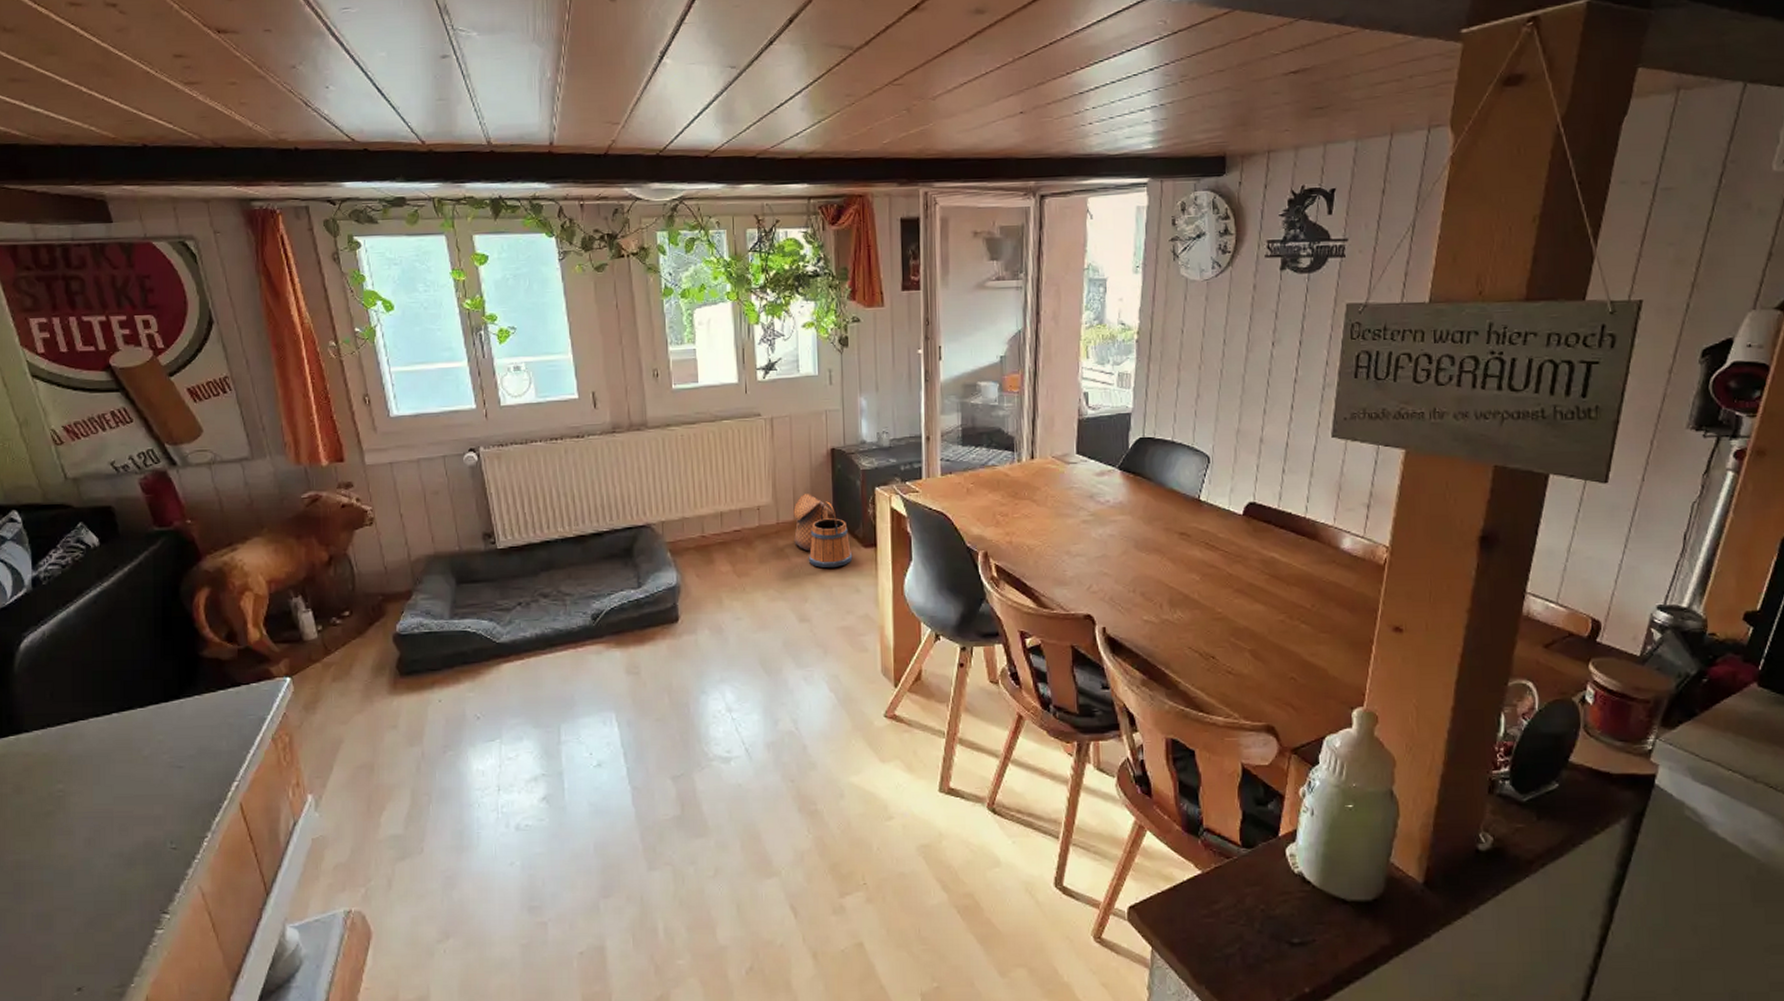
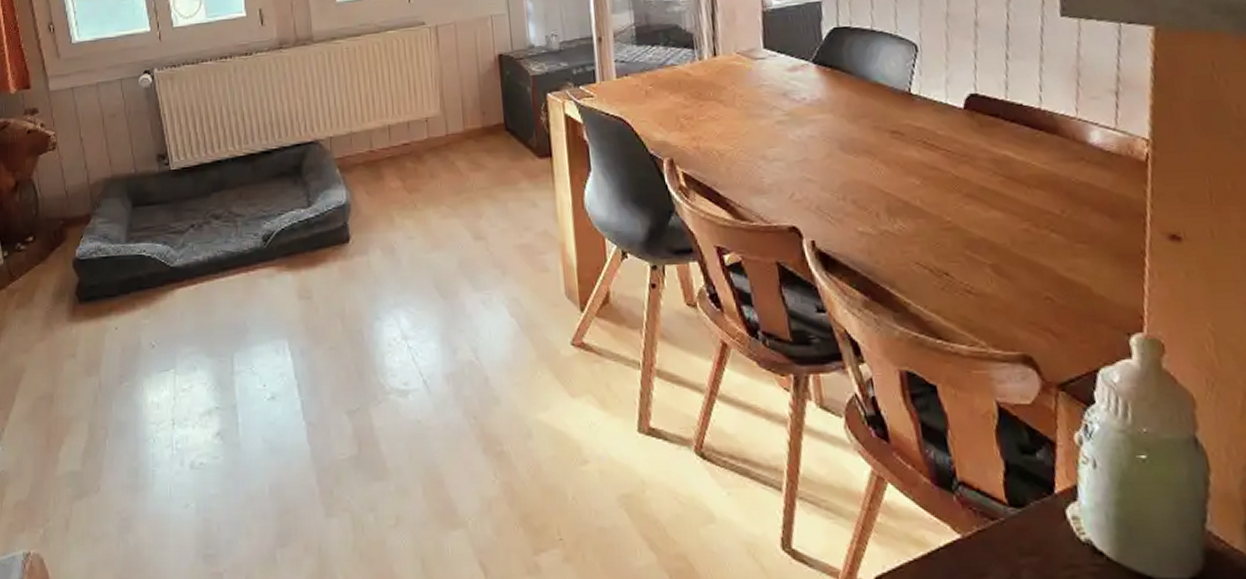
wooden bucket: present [793,494,853,568] -> none [462,103,527,182]

